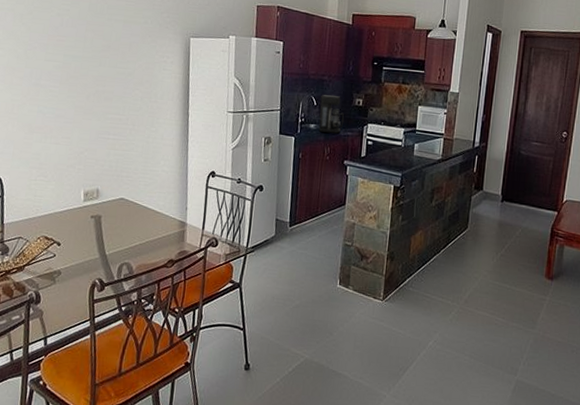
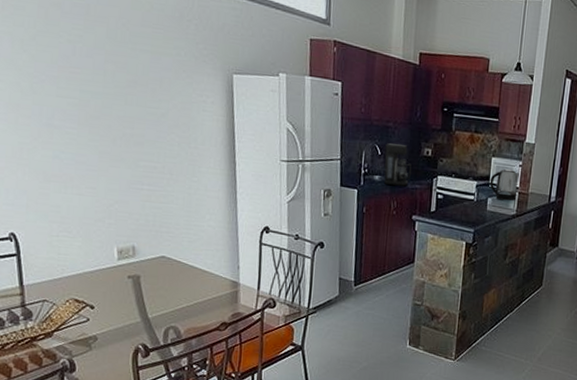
kettle: none [416,116,444,147] -> present [489,168,519,202]

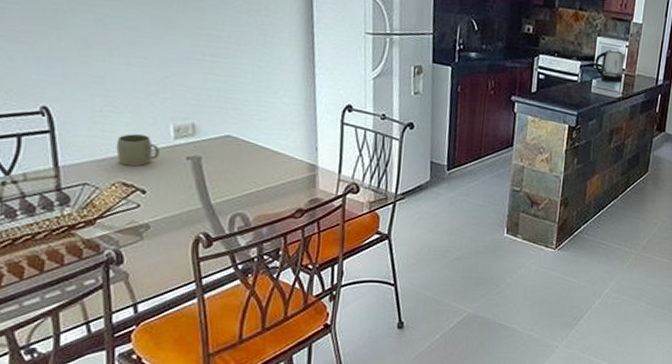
mug: none [70,256,106,285] -> present [116,134,161,167]
coffee maker: present [383,143,411,186] -> none [480,18,511,65]

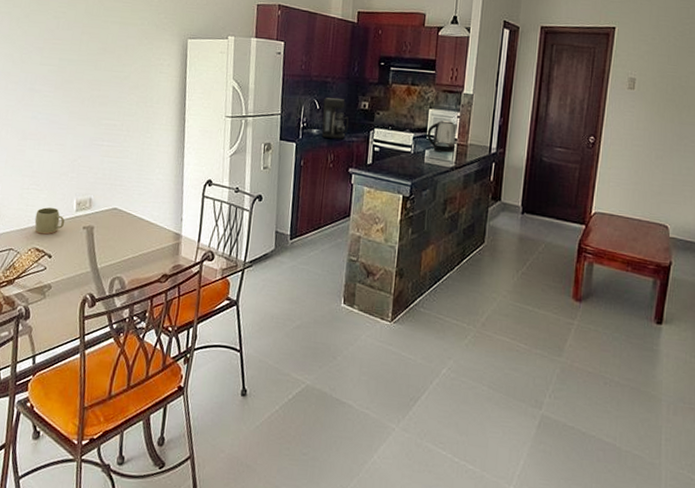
coffee maker: none [480,18,511,65] -> present [321,97,349,139]

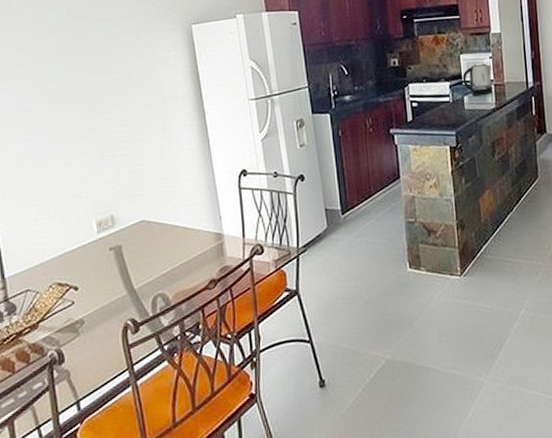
mug: present [34,207,65,235] -> none [50,234,87,267]
coffee maker: present [321,97,349,139] -> none [351,59,381,103]

